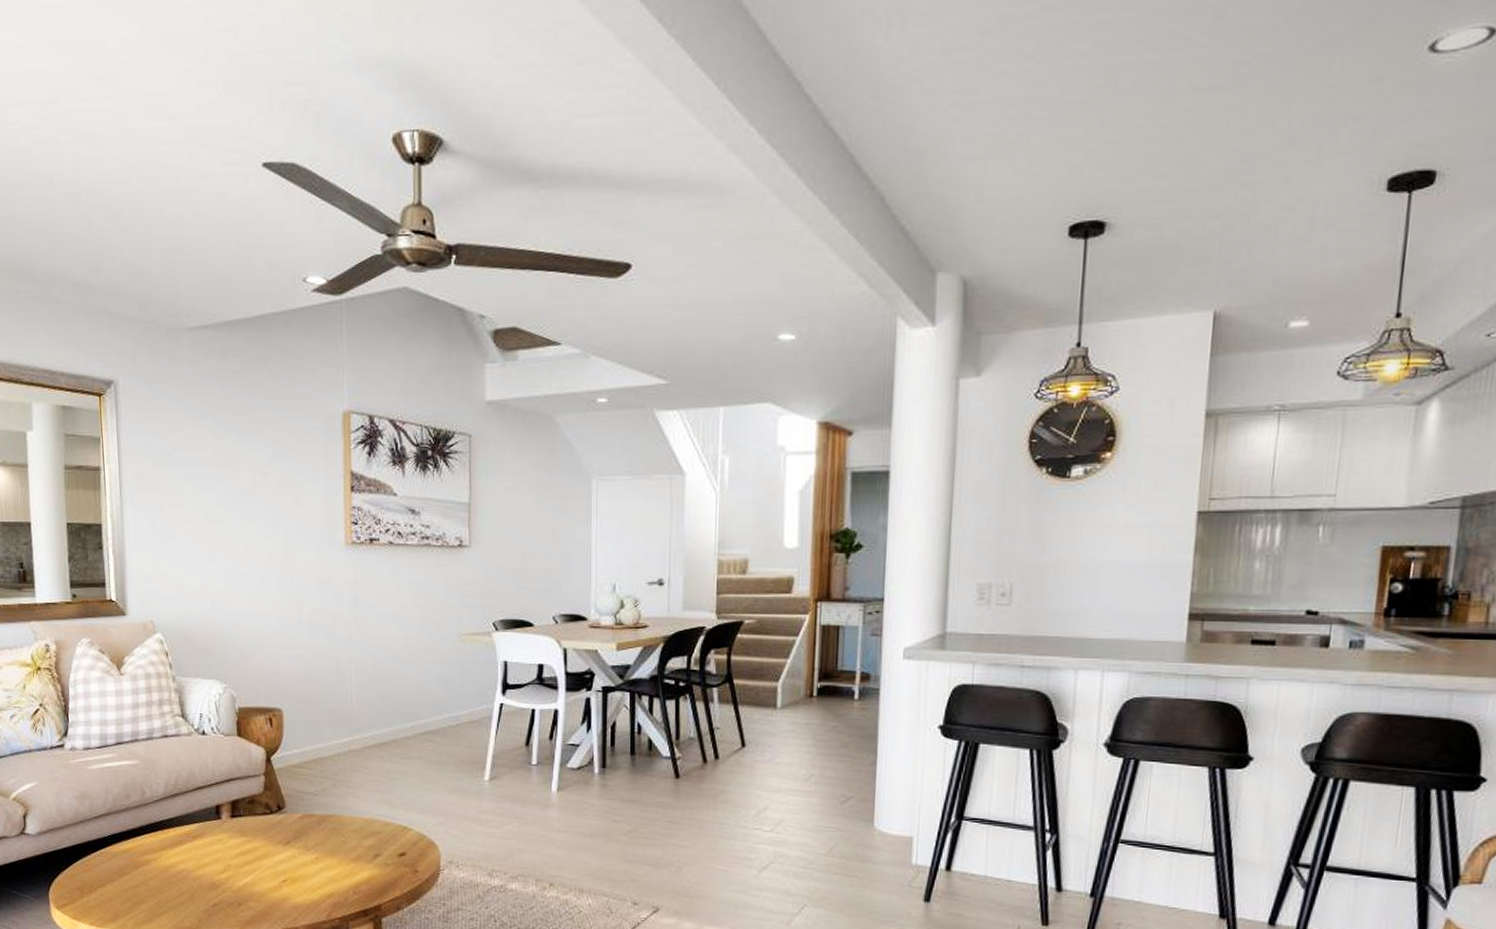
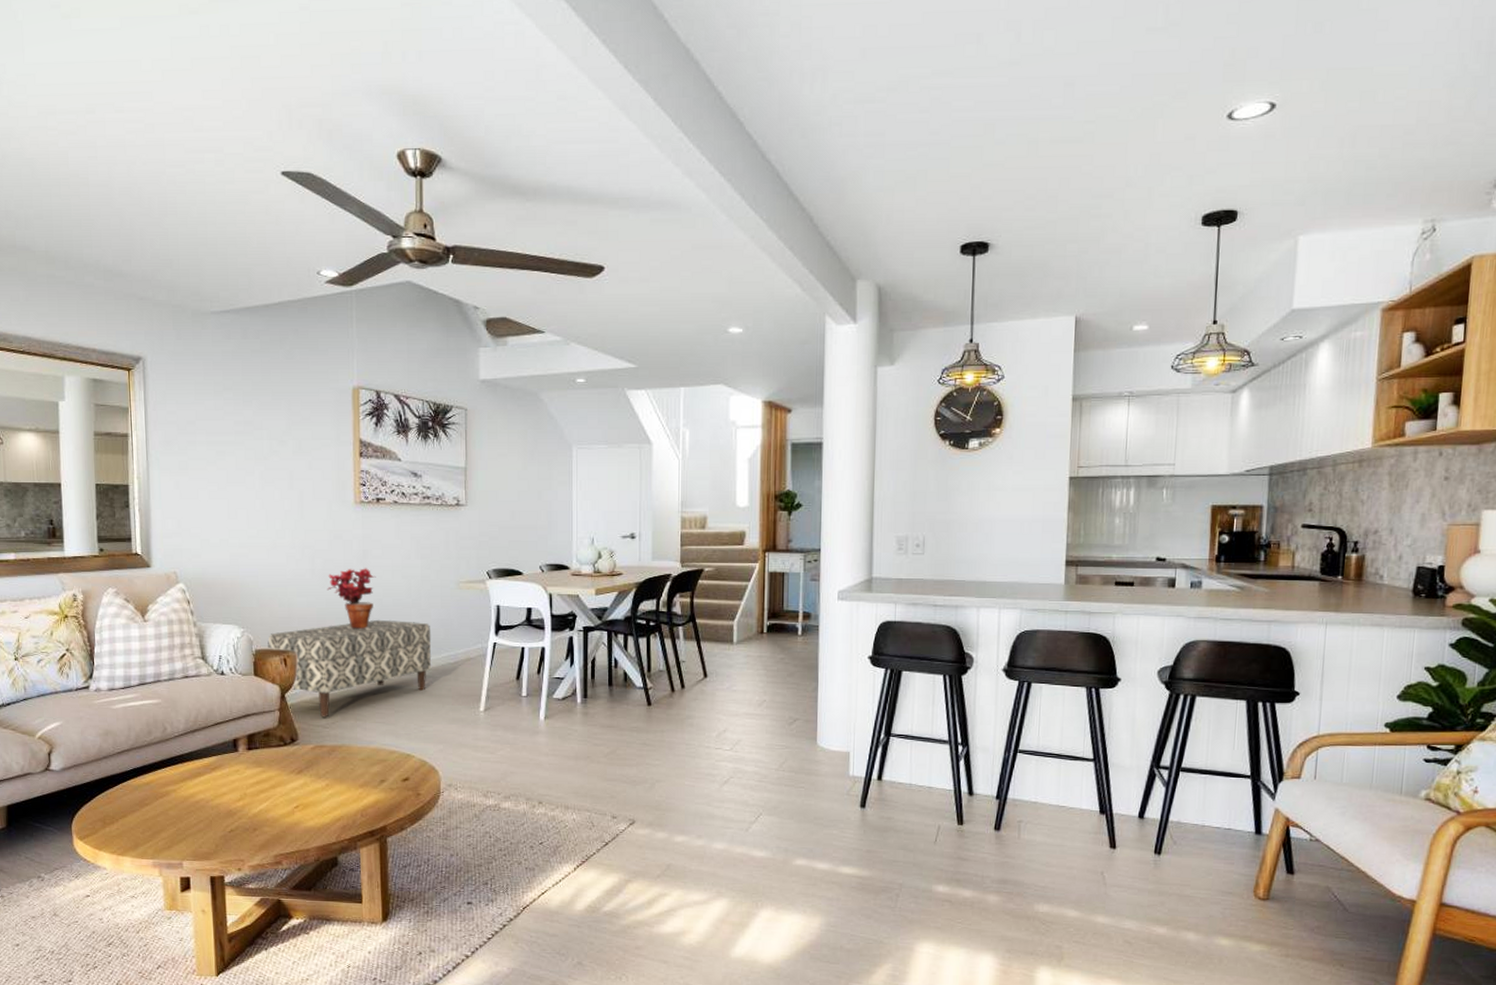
bench: none [252,675,431,784] -> present [268,619,432,718]
potted plant: none [315,617,370,686] -> present [326,568,376,629]

